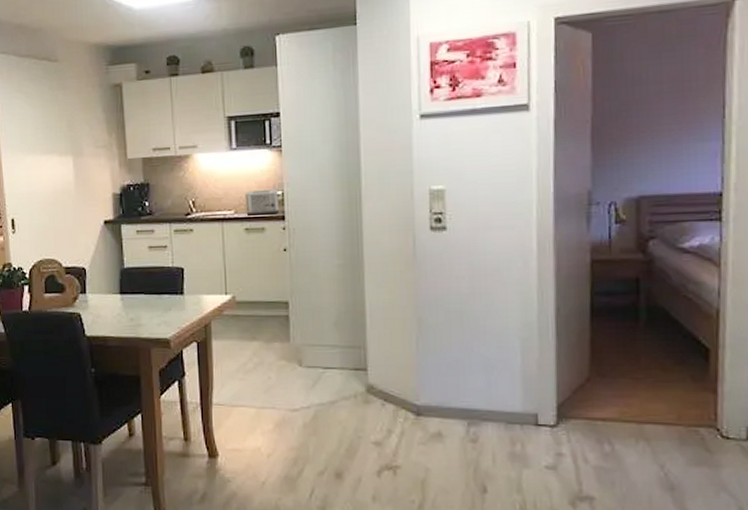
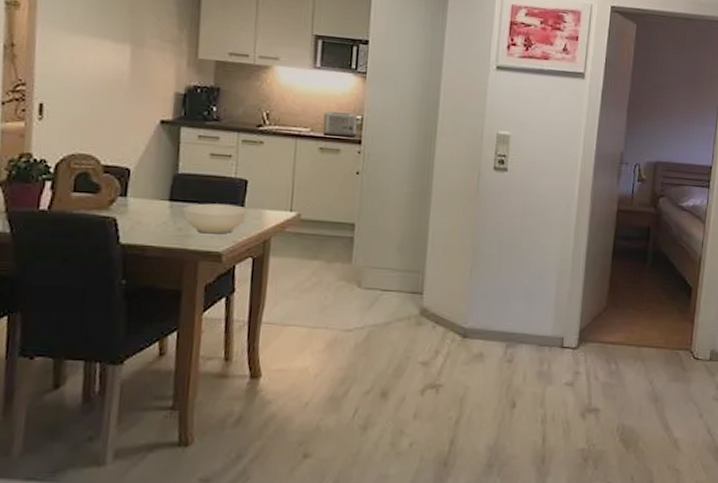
bowl: none [132,292,187,322] -> present [183,203,248,234]

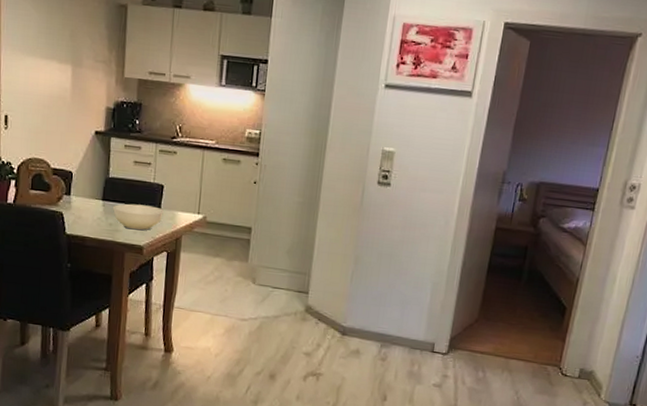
toaster: present [322,112,360,138] -> none [226,126,258,150]

